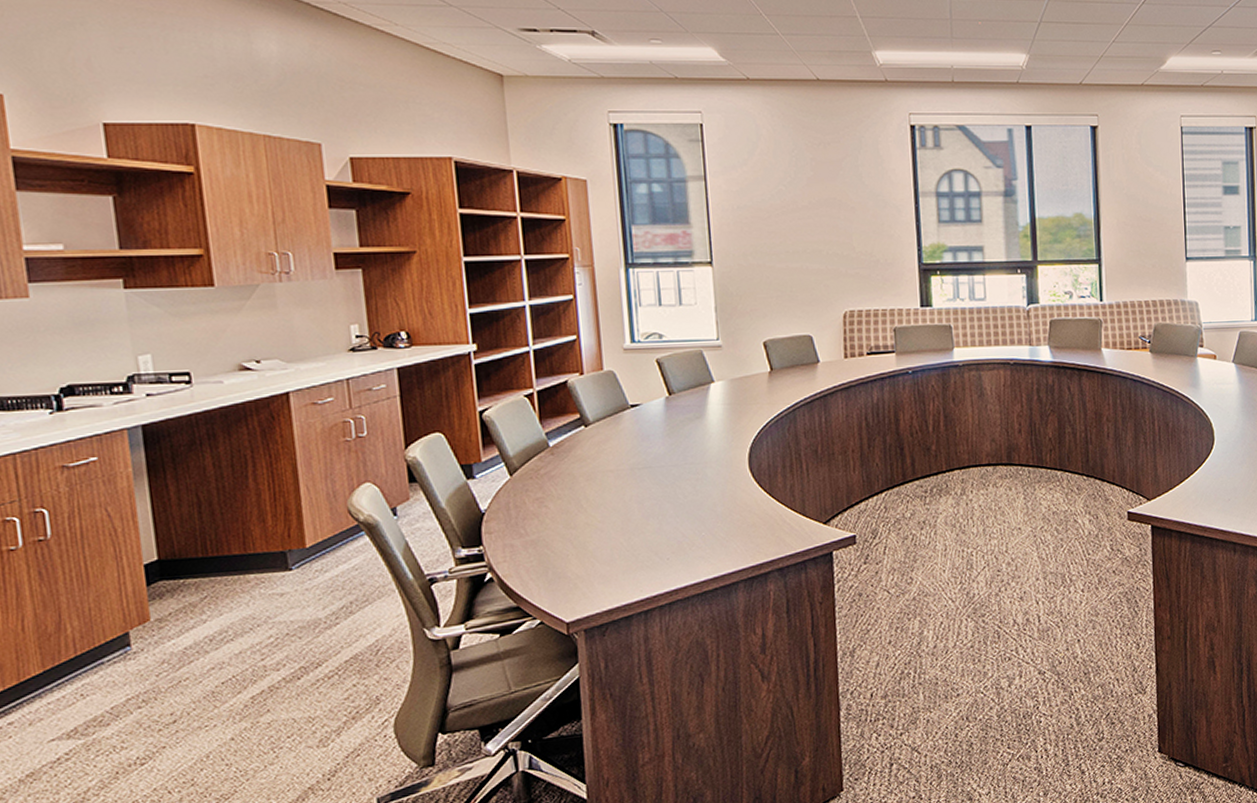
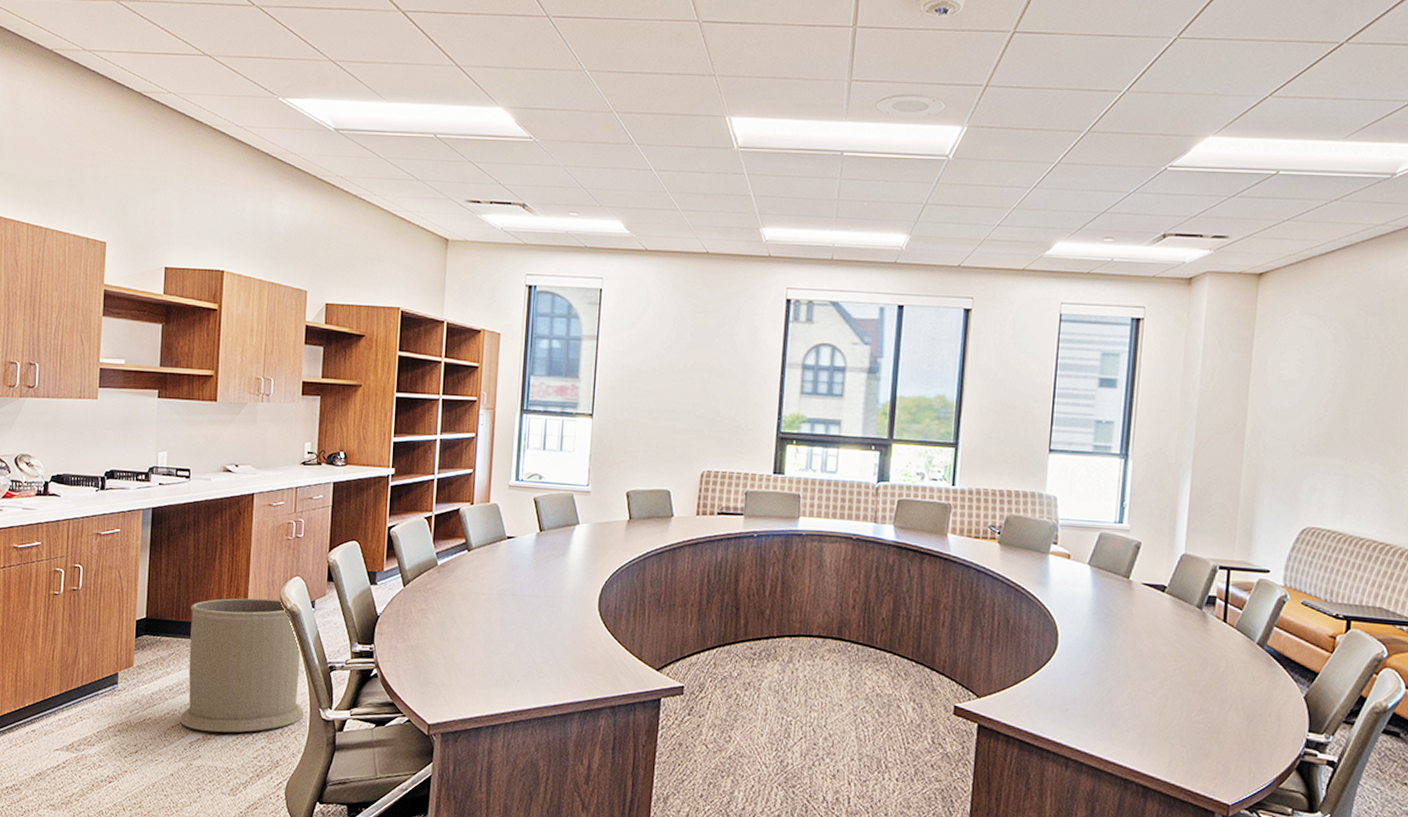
trash can: none [222,512,405,681] -> present [180,598,304,733]

